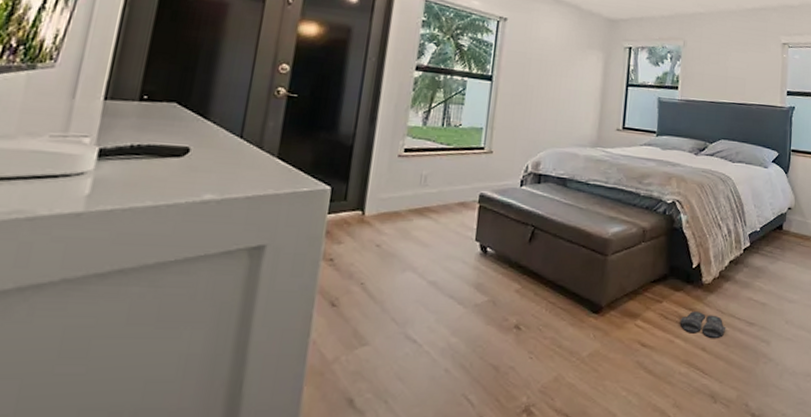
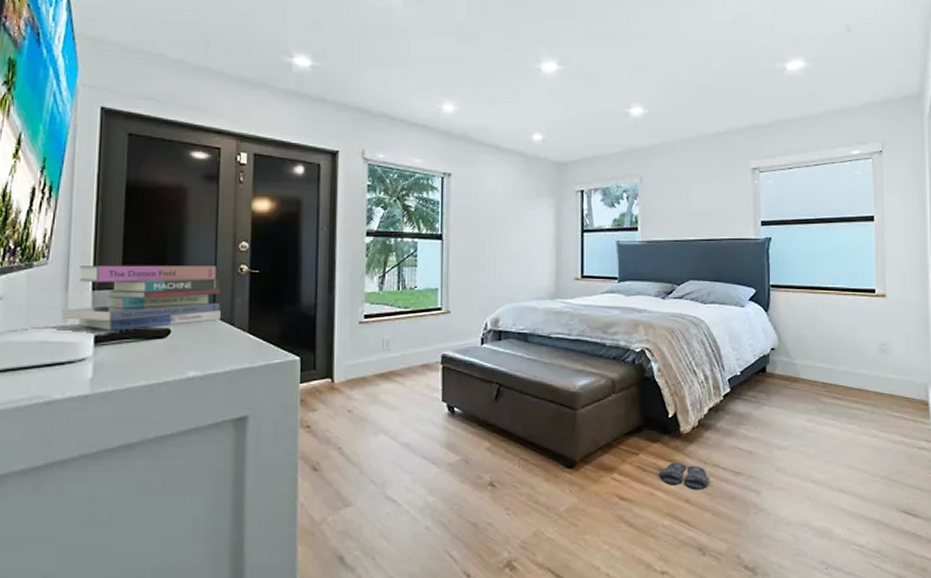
books: none [63,72,252,145] -> present [62,265,221,331]

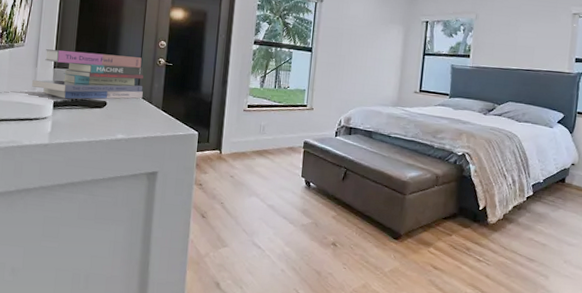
slippers: present [660,463,710,489] -> none [467,245,508,269]

